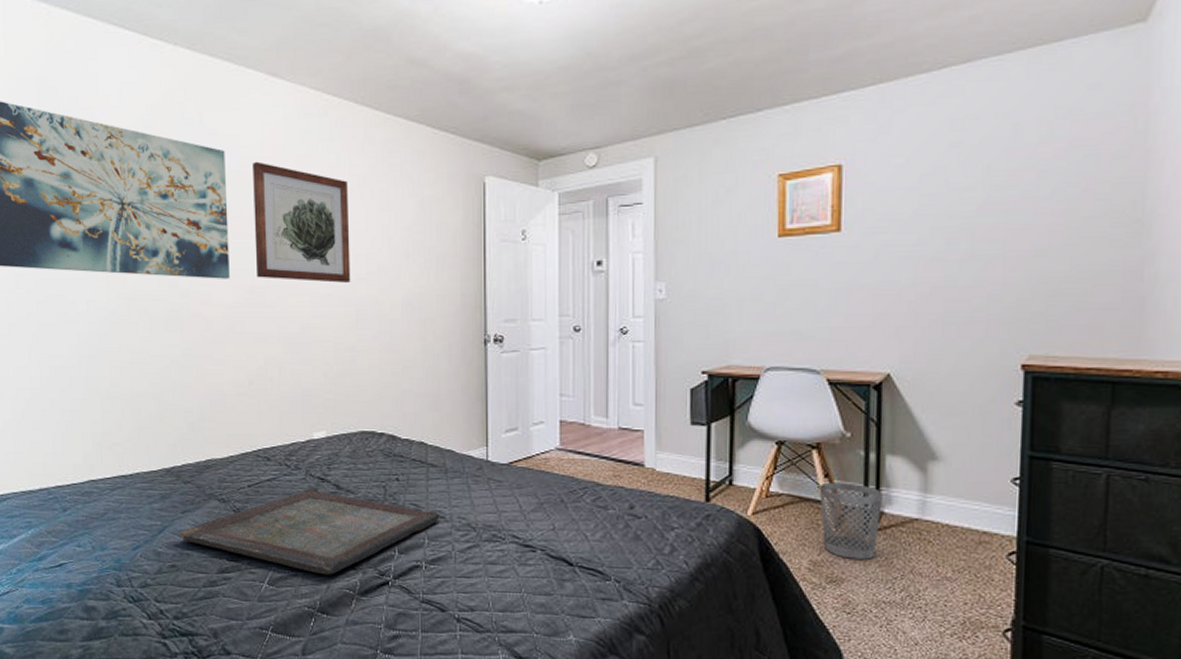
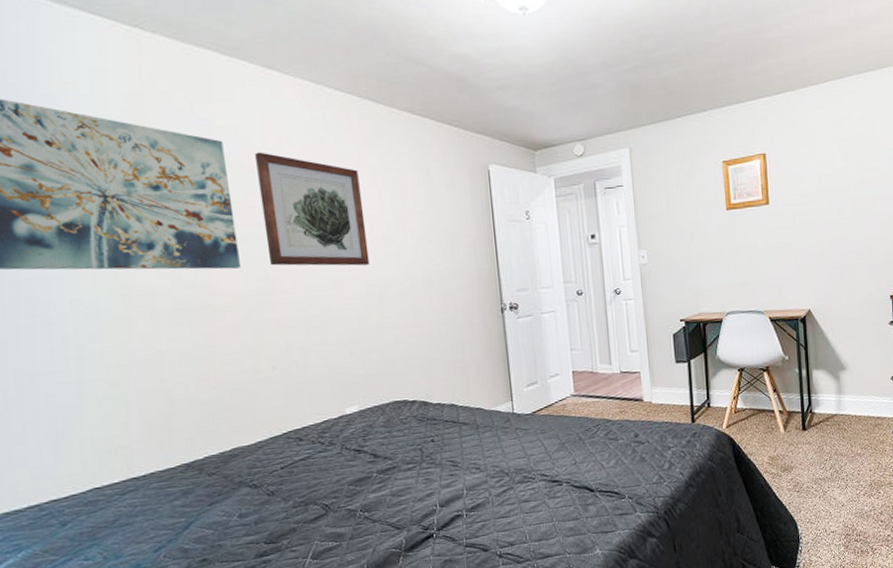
serving tray: present [179,488,440,575] -> none [208,460,475,540]
wastebasket: present [819,482,882,560] -> none [771,394,813,451]

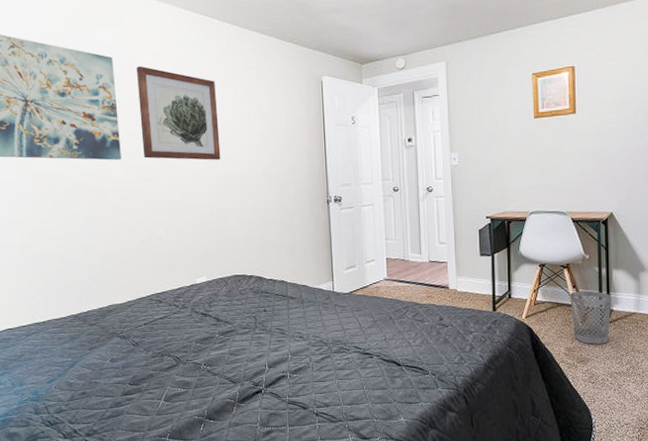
wastebasket: none [771,394,813,451] -> present [570,290,611,344]

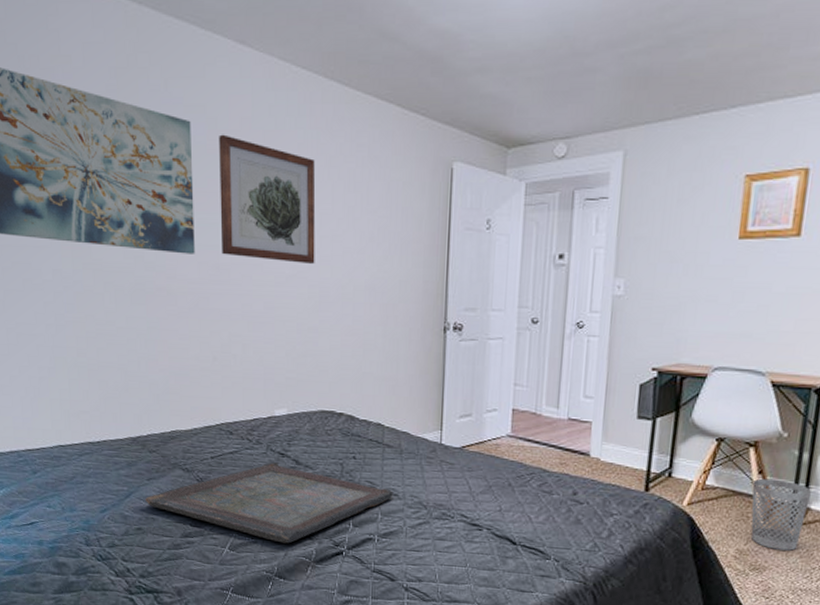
serving tray: none [88,322,299,389] -> present [145,462,393,544]

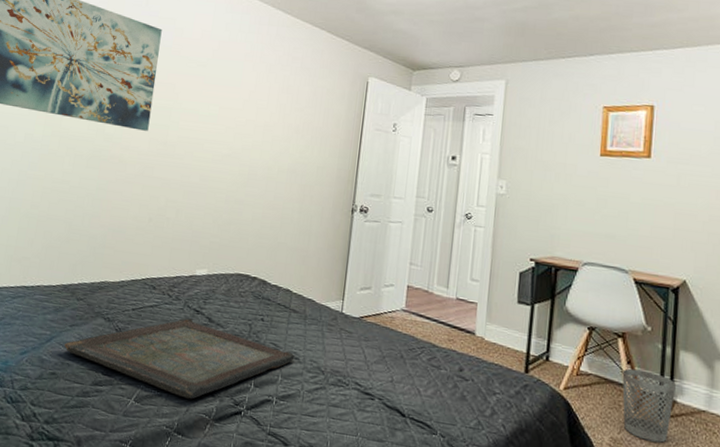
wall art: present [219,134,316,264] -> none [171,41,257,147]

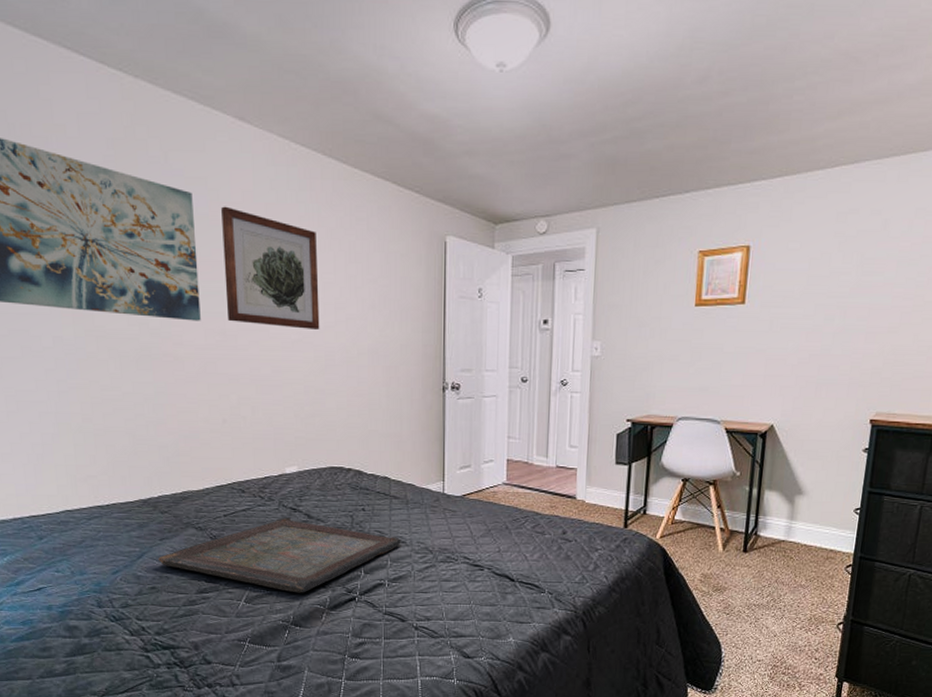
wall art: none [171,41,257,147] -> present [221,206,320,329]
wastebasket: present [622,368,676,443] -> none [712,512,760,572]

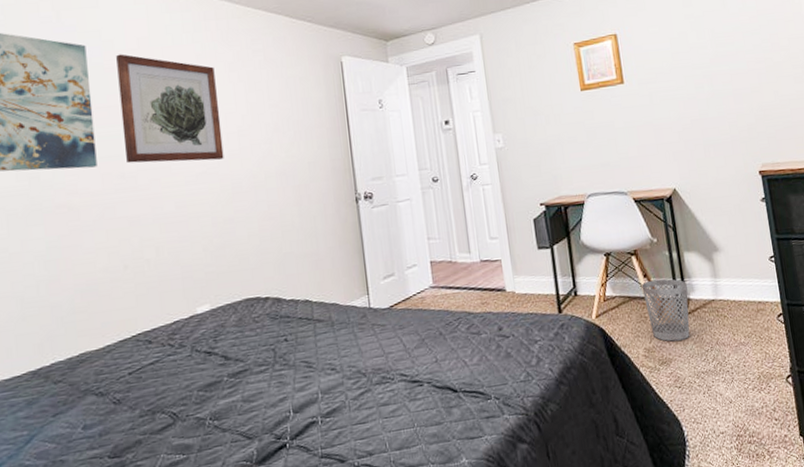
serving tray: present [158,517,401,593] -> none [51,363,331,452]
wastebasket: none [712,512,760,572] -> present [641,279,690,342]

